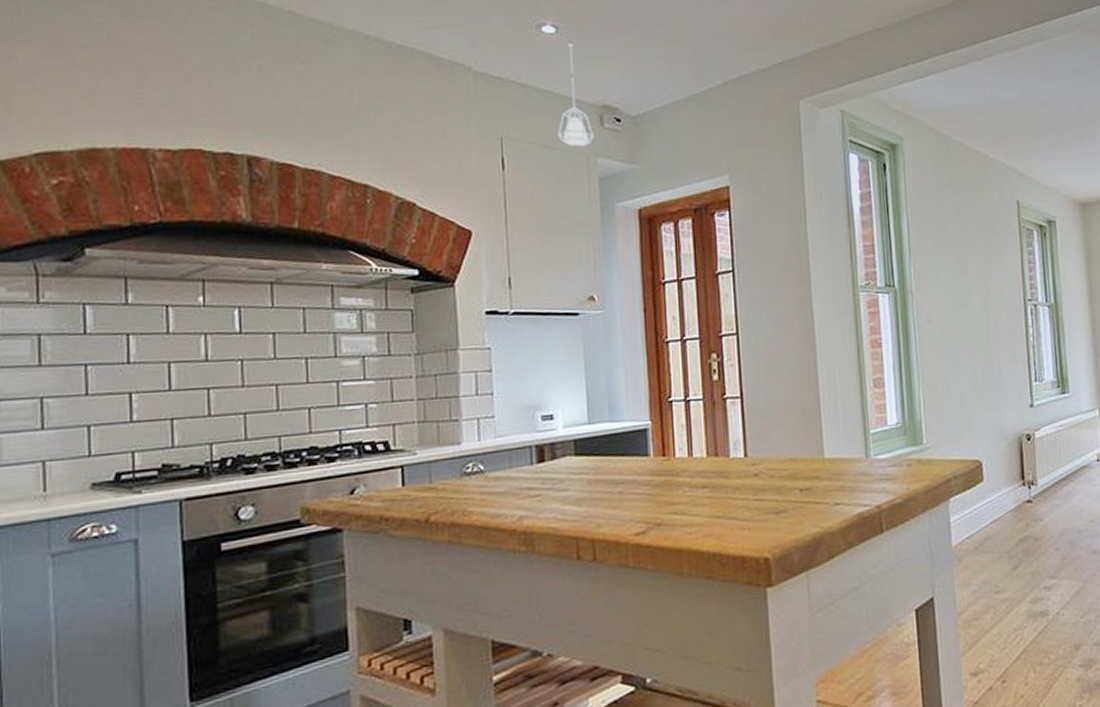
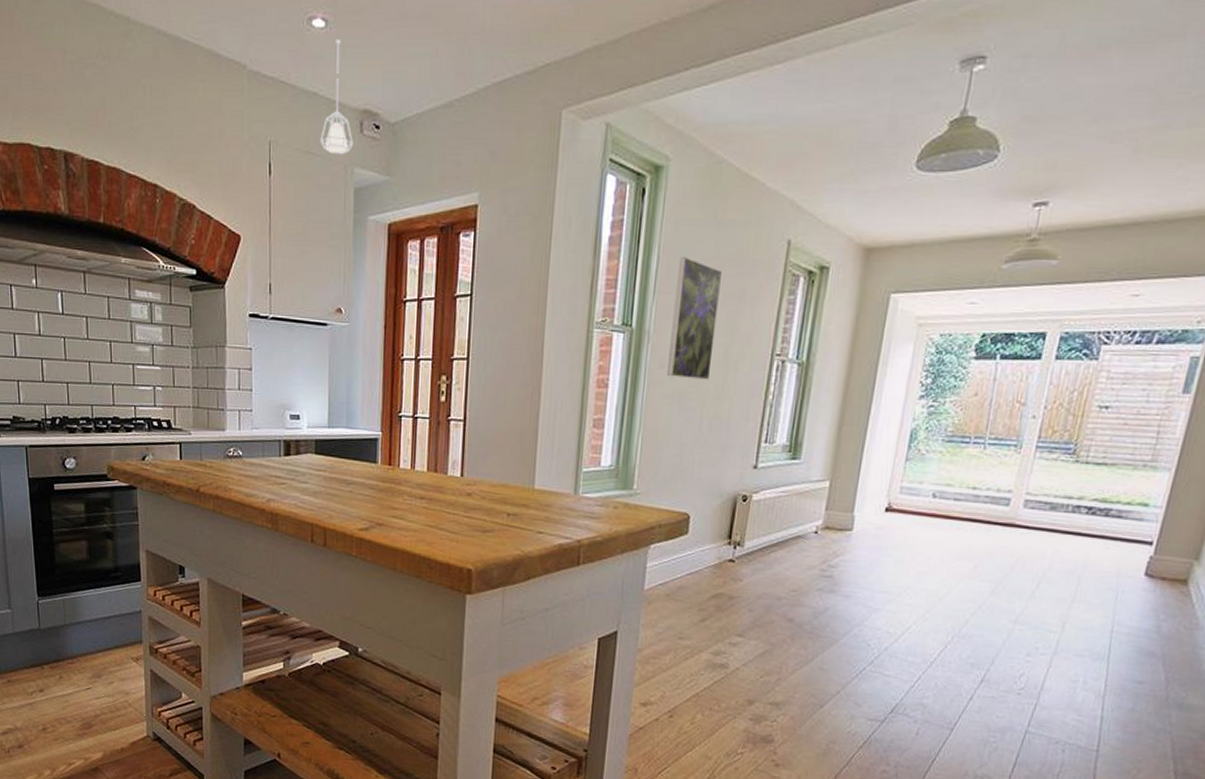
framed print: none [927,221,974,330] -> present [667,257,722,380]

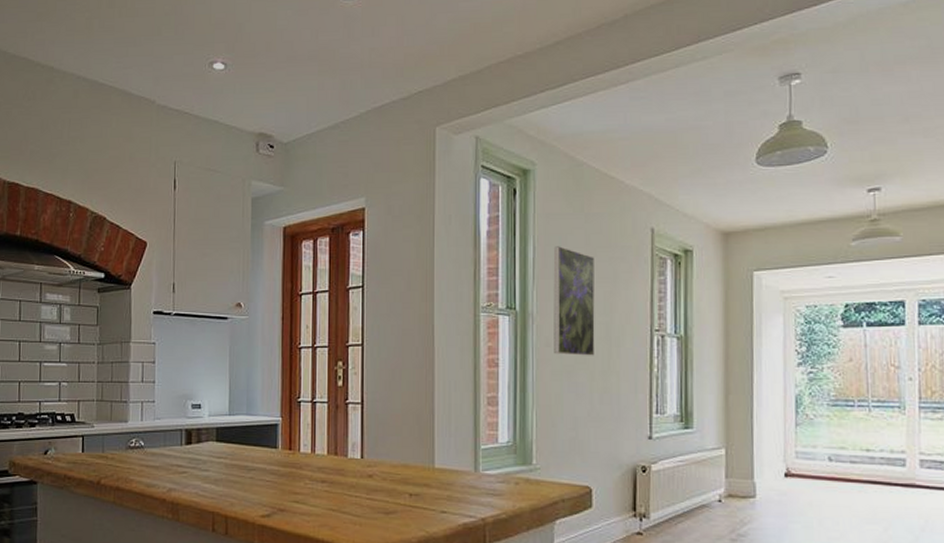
pendant lamp: present [320,39,353,155] -> none [220,78,250,171]

